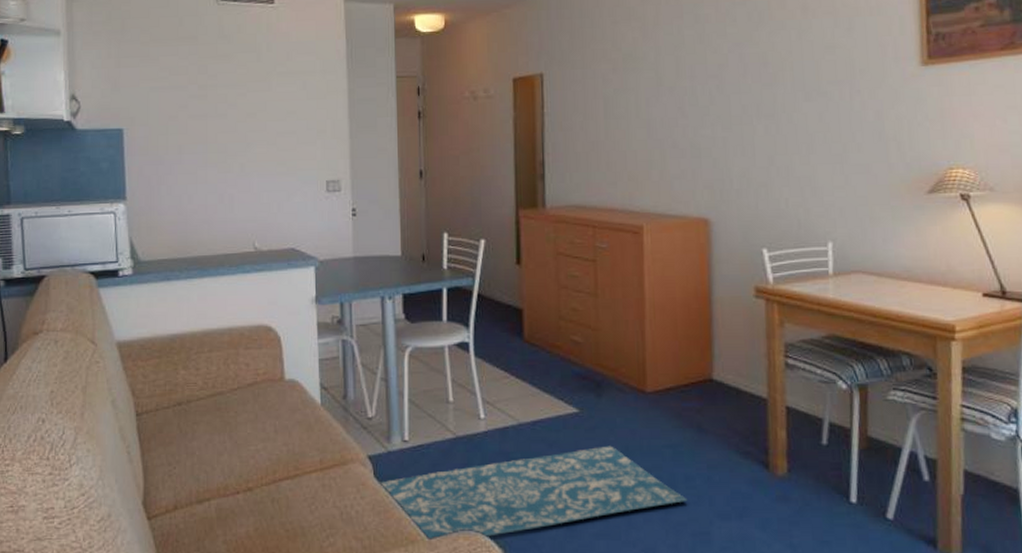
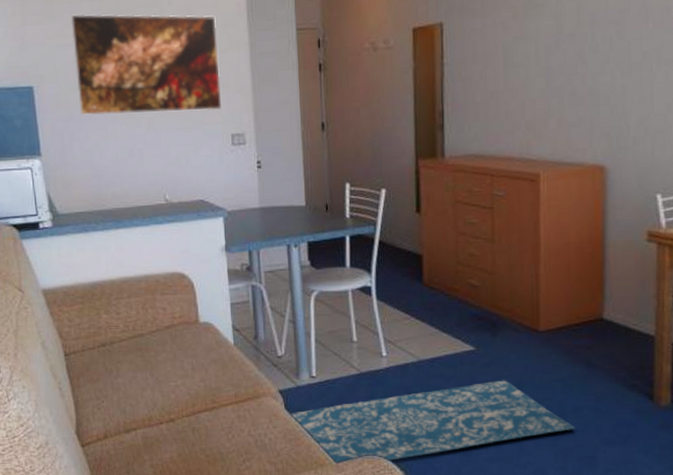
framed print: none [166,57,318,160] -> present [70,13,222,116]

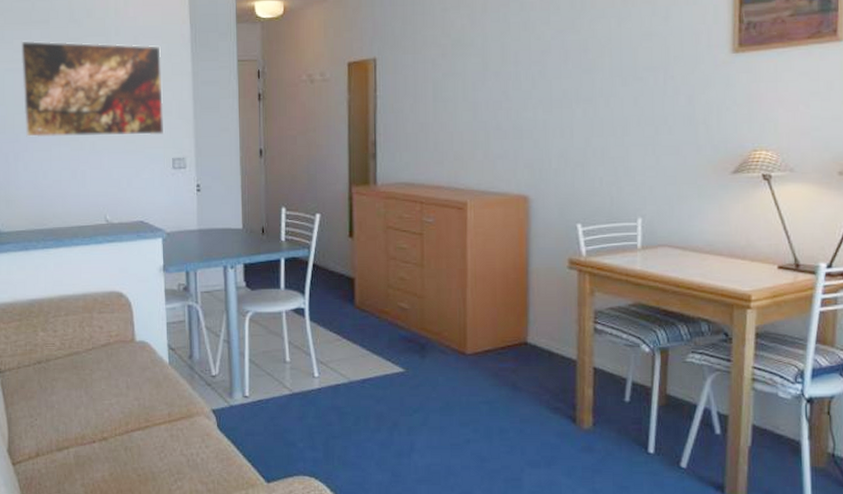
rug: present [289,380,576,463] -> none [222,402,501,484]

